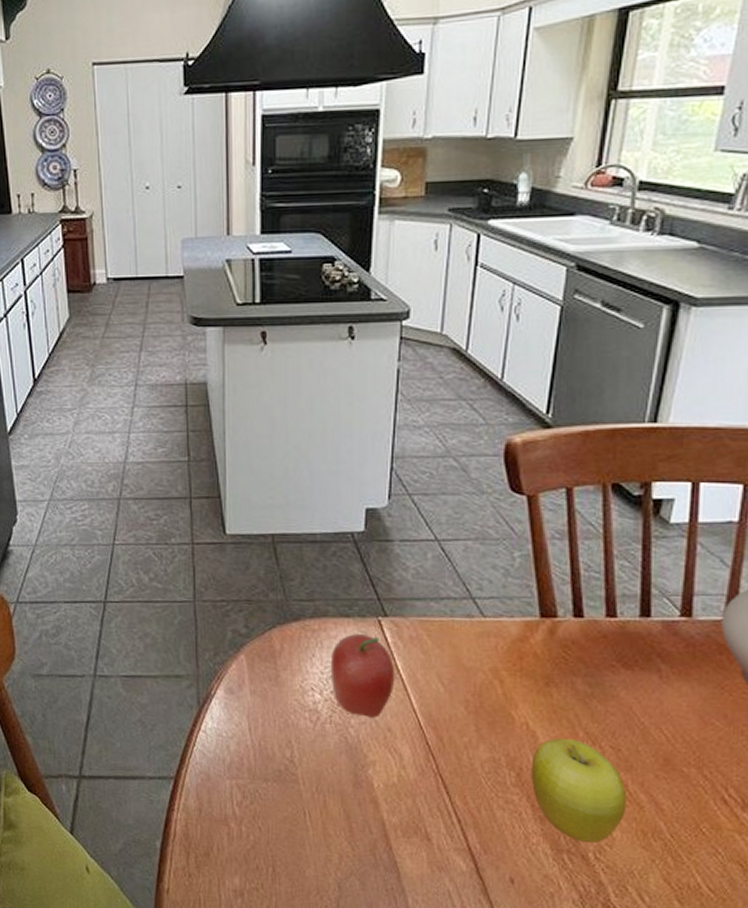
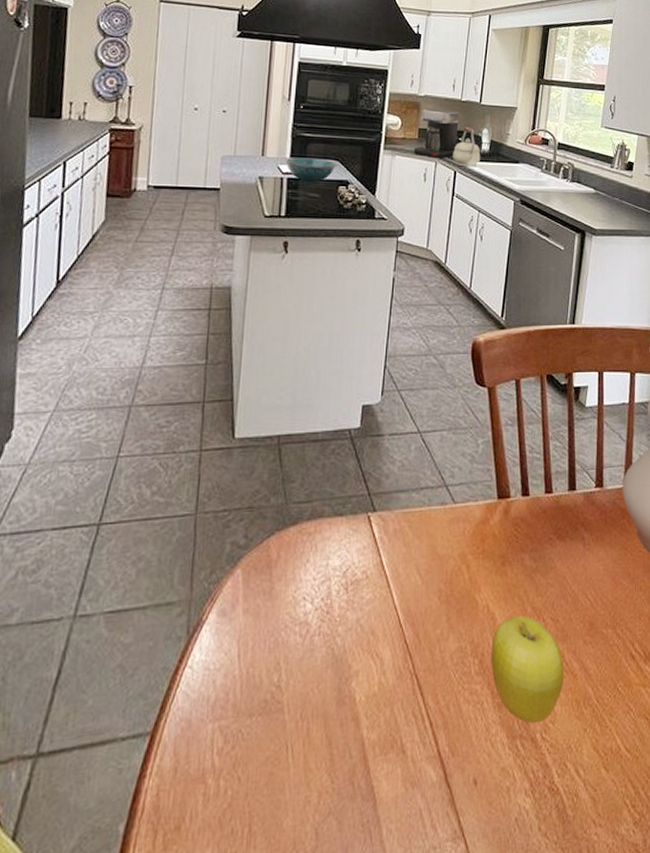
decorative bowl: none [257,232,318,265] -> present [286,157,336,185]
fruit: present [330,634,395,718] -> none [322,532,381,622]
coffee maker: none [419,152,483,219] -> present [413,108,459,158]
kettle: none [473,172,517,227] -> present [452,126,481,167]

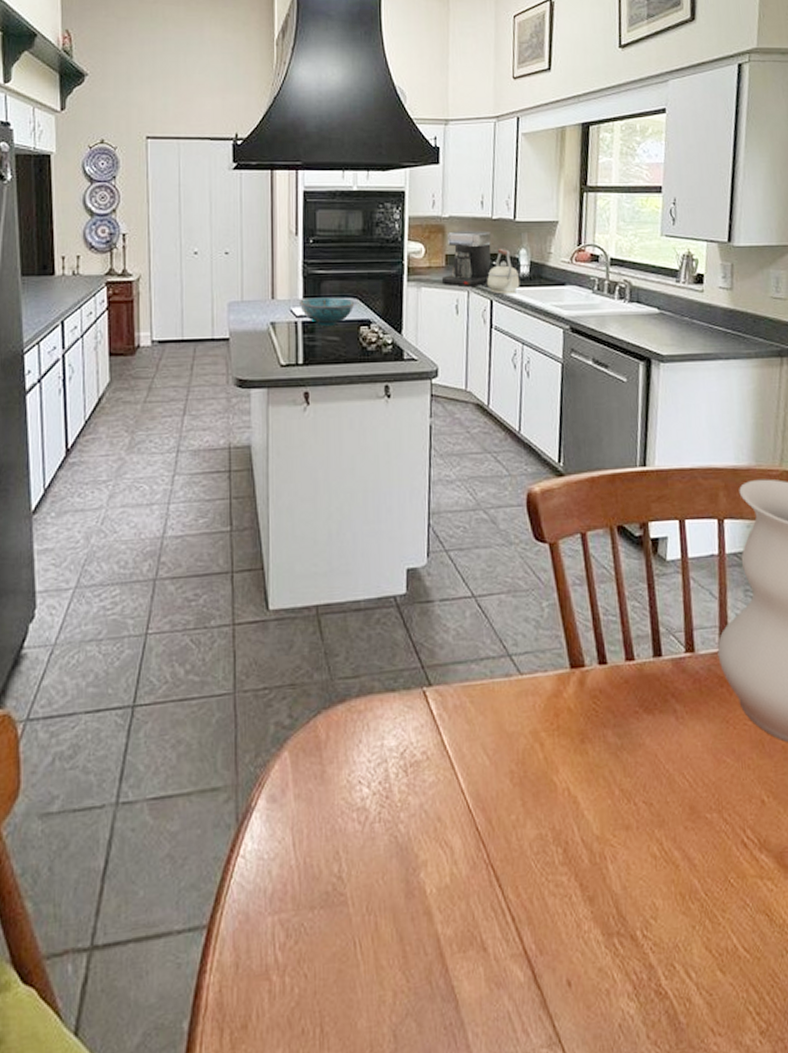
fruit: present [490,616,565,723] -> none [575,799,665,919]

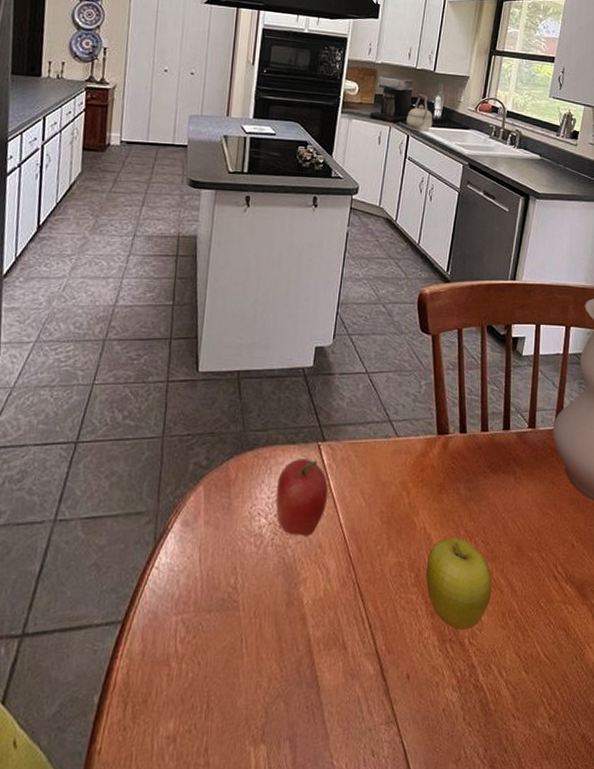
decorative bowl: present [300,297,355,327] -> none [250,118,296,144]
fruit: none [377,709,443,808] -> present [275,459,329,536]
fruit: none [575,799,665,919] -> present [425,538,493,630]

